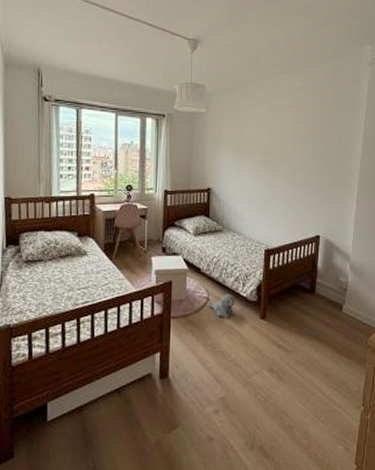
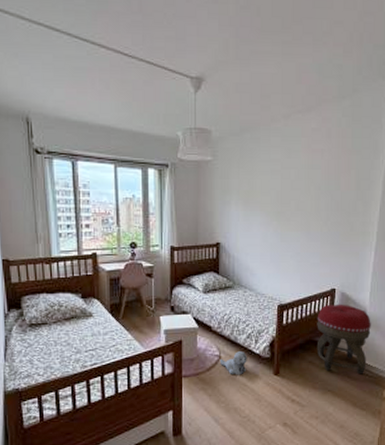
footstool: none [302,250,354,321] -> present [316,304,371,375]

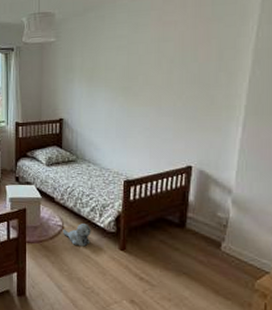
footstool: present [316,304,371,375] -> none [169,182,238,260]

